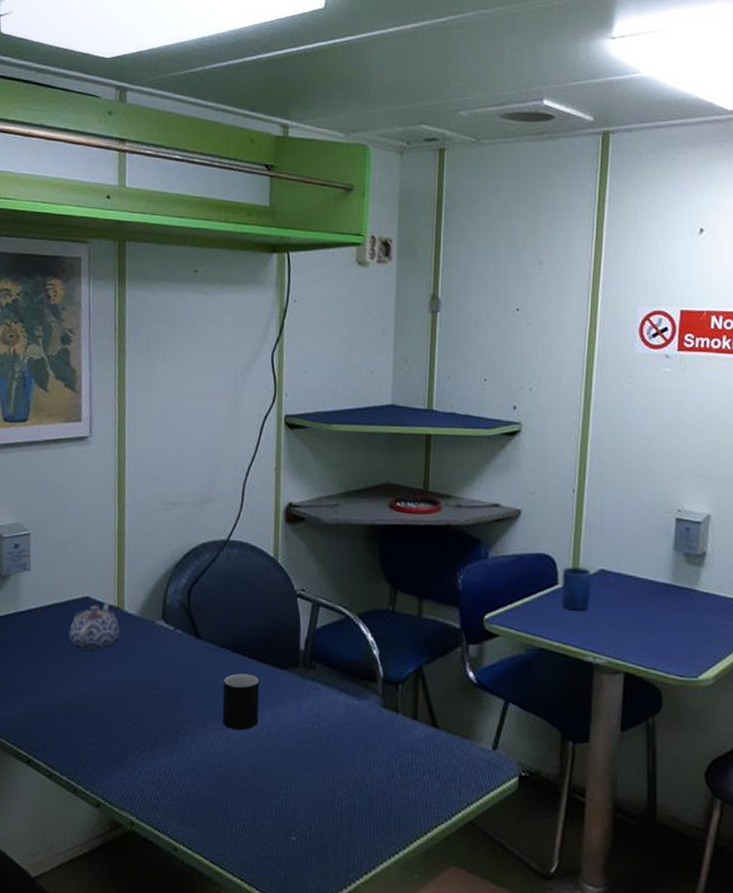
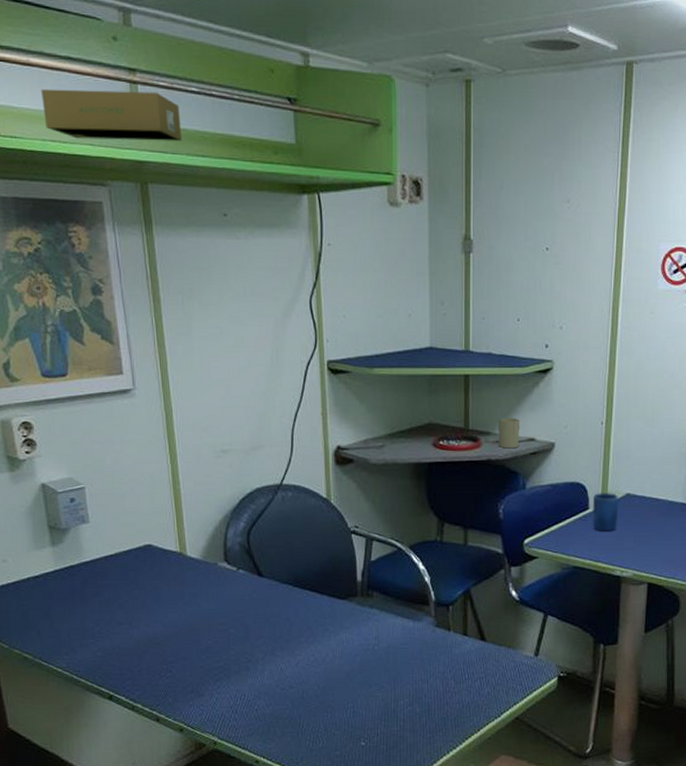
box: none [37,156,163,204] -> present [40,88,182,142]
teapot: present [67,602,121,651] -> none [134,548,185,594]
cup: present [222,673,260,730] -> none [288,606,324,655]
candle: none [459,480,484,514] -> present [498,417,520,449]

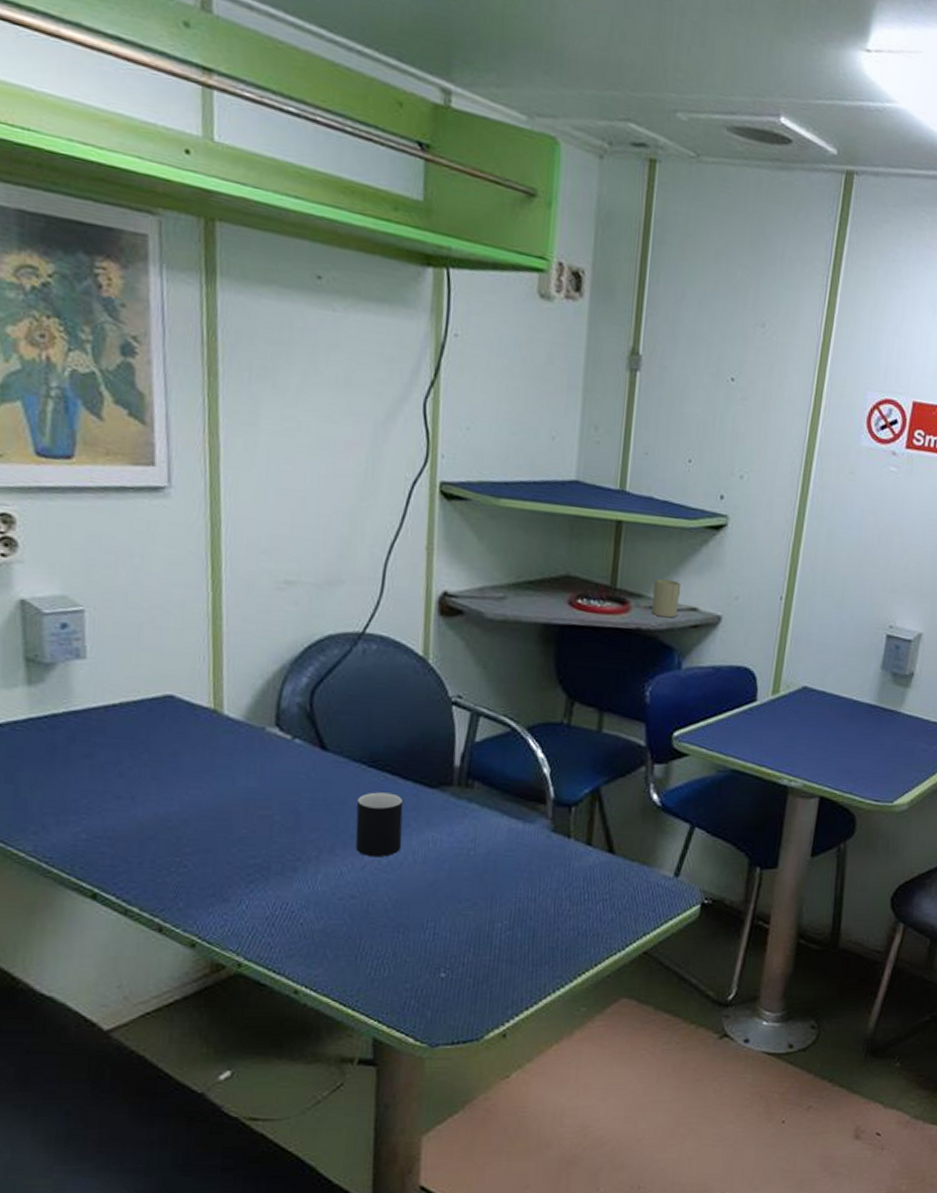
box: present [40,88,182,142] -> none [72,71,270,174]
cup: none [288,606,324,655] -> present [355,792,404,857]
mug: present [592,492,619,532] -> none [759,682,794,731]

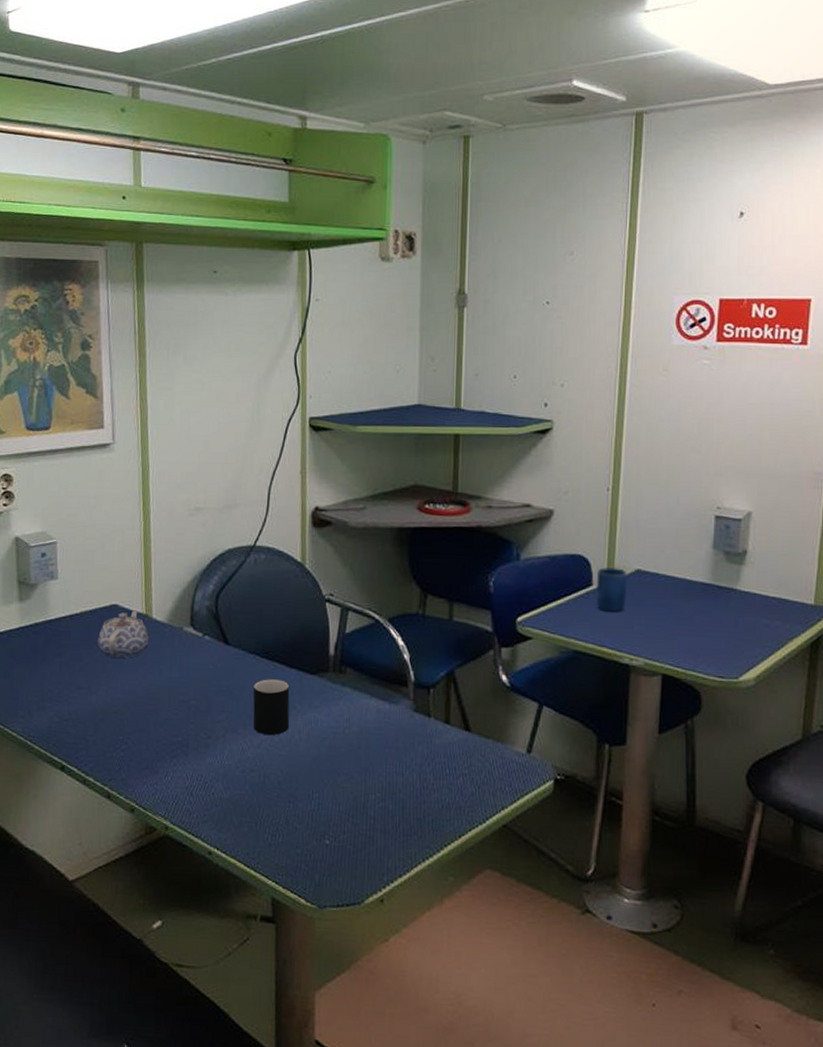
teapot: none [143,702,219,762] -> present [96,609,149,658]
candle: present [652,578,682,618] -> none [490,481,515,515]
mug: none [759,682,794,731] -> present [596,567,628,612]

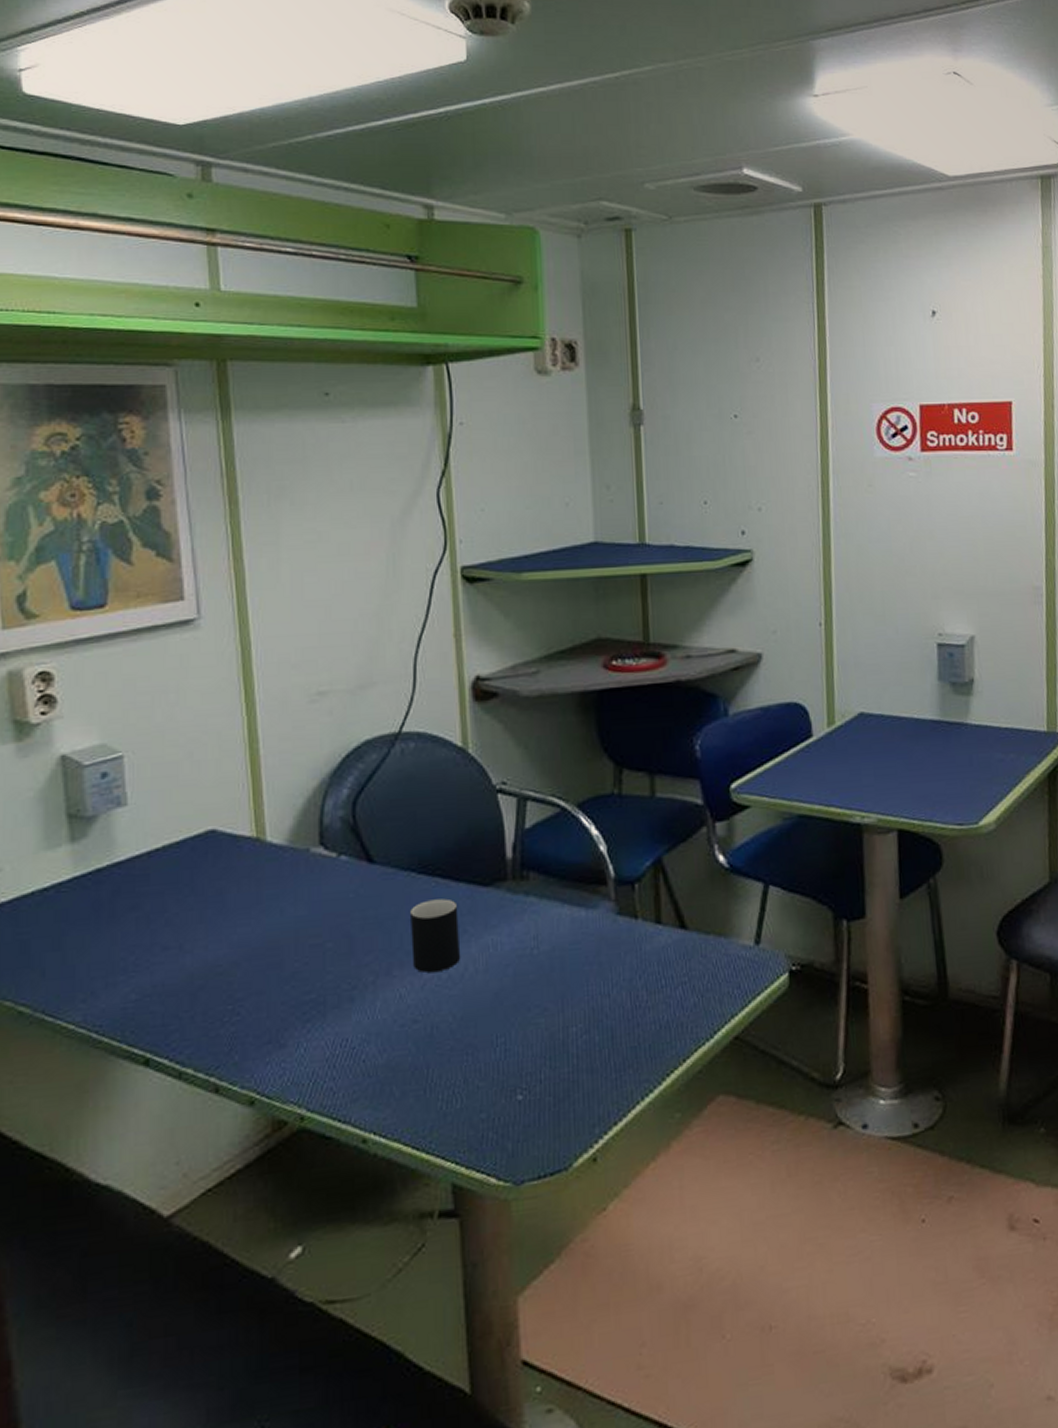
teapot: present [96,609,149,658] -> none [188,832,263,901]
mug: present [596,567,628,612] -> none [816,712,851,765]

